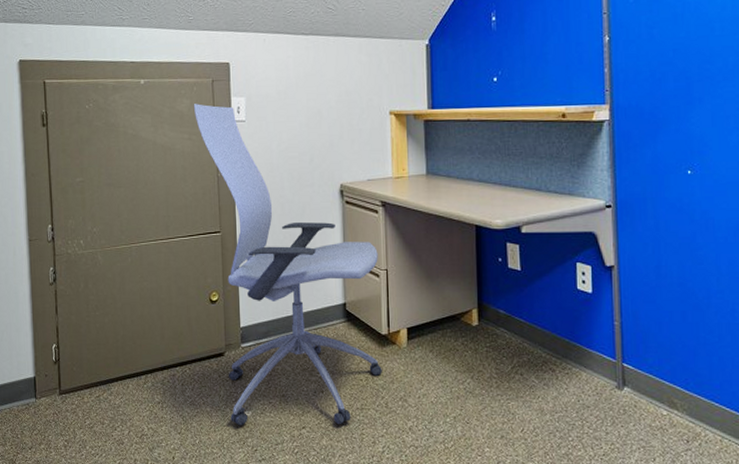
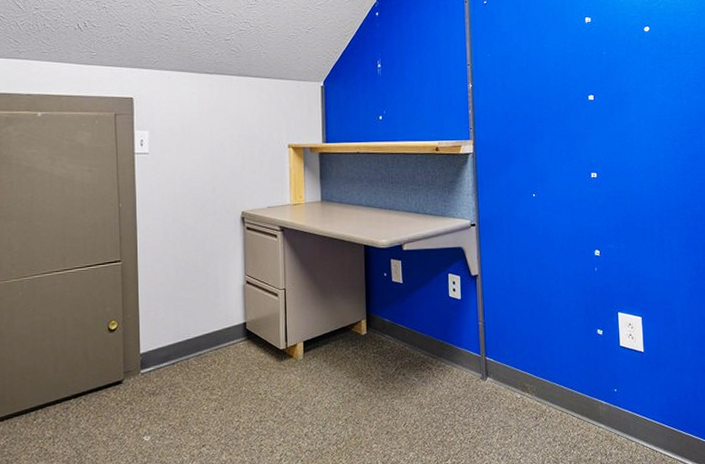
office chair: present [193,104,382,426] -> none [94,136,280,452]

